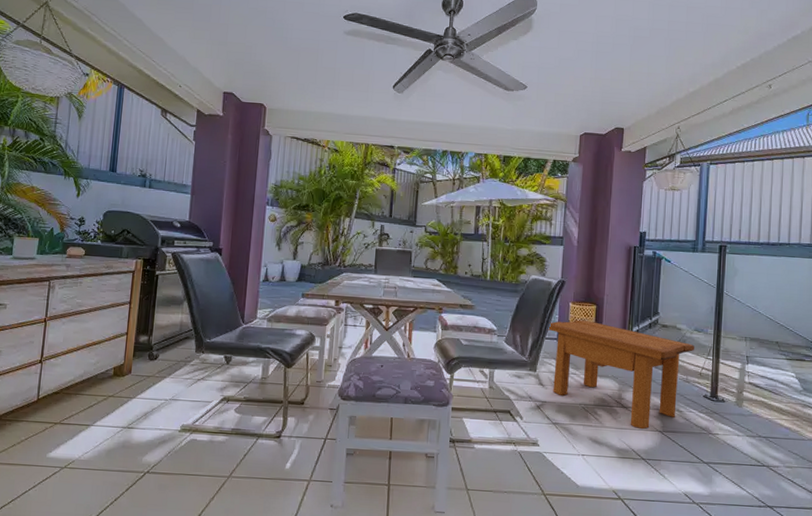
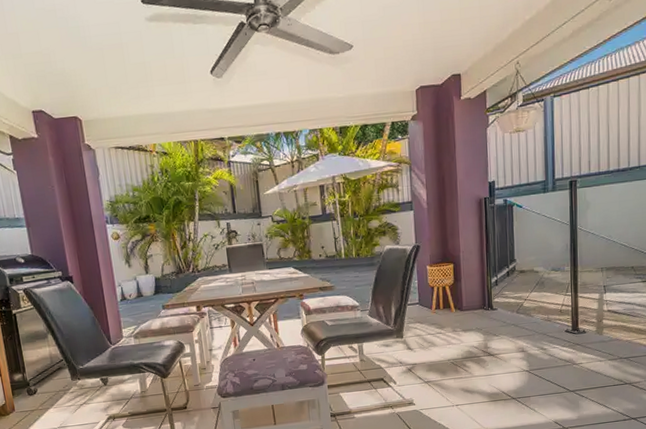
side table: present [547,319,694,429] -> none [408,279,553,372]

